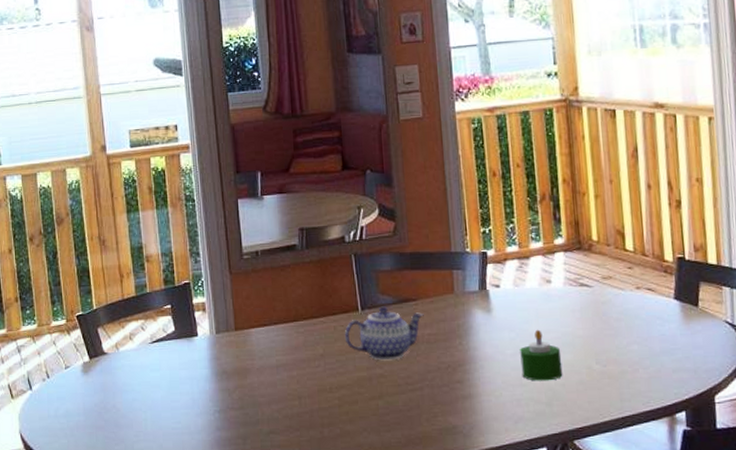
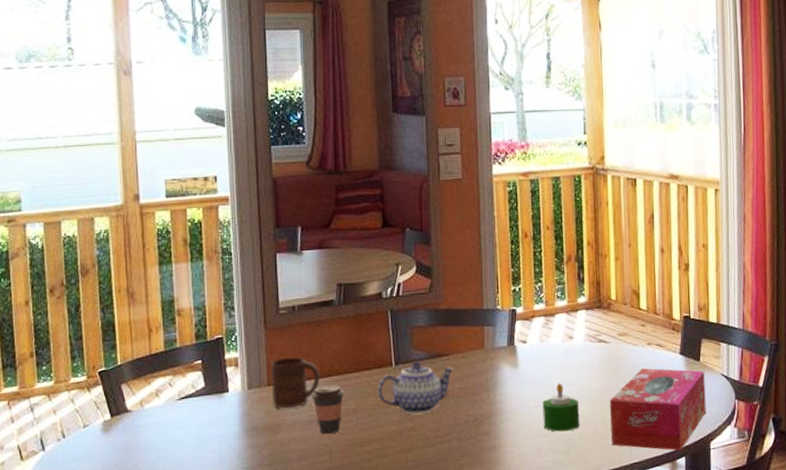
cup: none [237,301,286,353] -> present [270,357,320,409]
coffee cup: none [277,330,312,380] -> present [310,385,345,435]
tissue box: none [594,314,709,404] -> present [609,368,706,451]

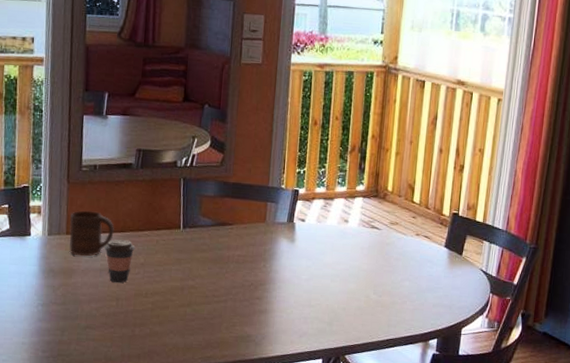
teapot: present [377,361,455,415] -> none [164,227,237,275]
candle: present [542,383,580,432] -> none [312,260,347,305]
tissue box: present [609,368,706,451] -> none [372,256,465,333]

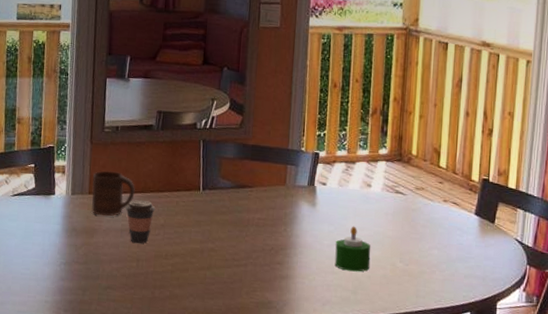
candle: none [312,260,347,305] -> present [334,226,371,272]

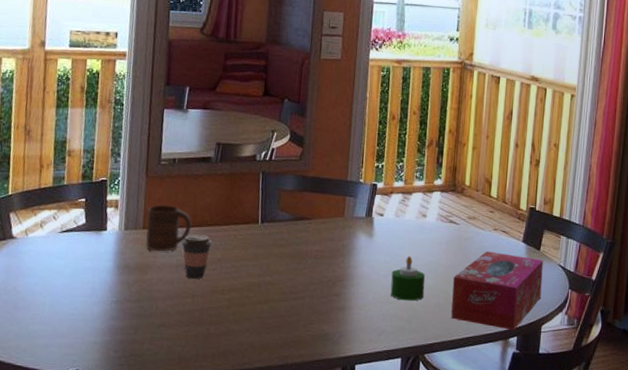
tissue box: none [399,223,498,306] -> present [451,251,543,331]

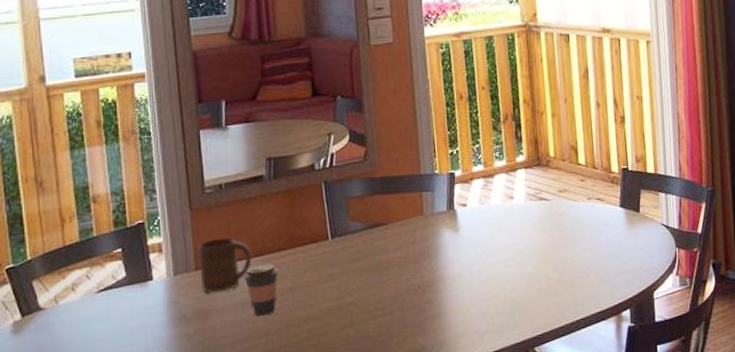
candle: present [390,256,426,301] -> none [485,244,524,294]
tissue box: present [451,251,543,331] -> none [552,221,648,304]

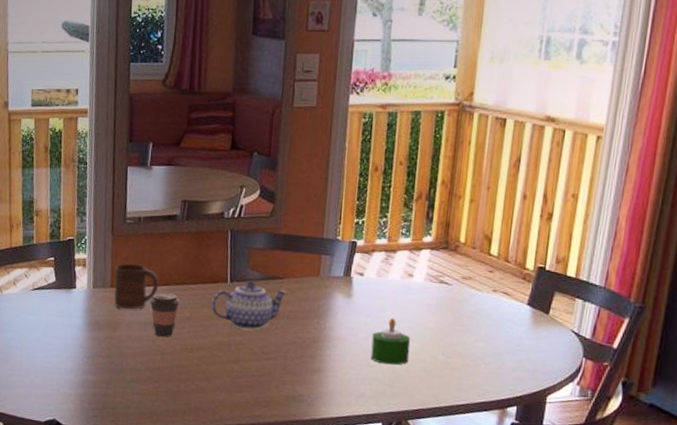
teapot: none [313,232,394,288] -> present [211,280,288,331]
candle: none [485,244,524,294] -> present [370,318,411,365]

